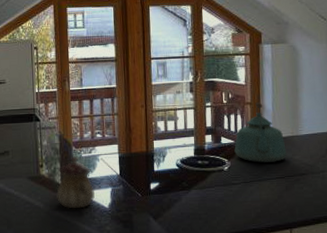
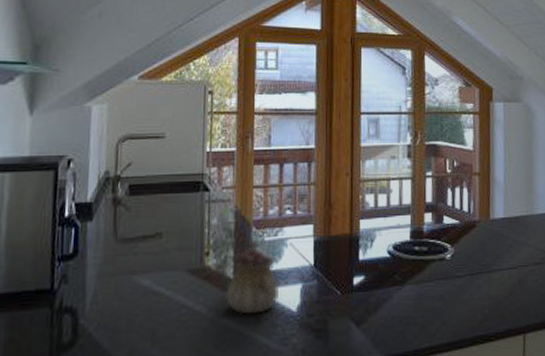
kettle: present [234,101,287,163] -> none [459,171,520,249]

